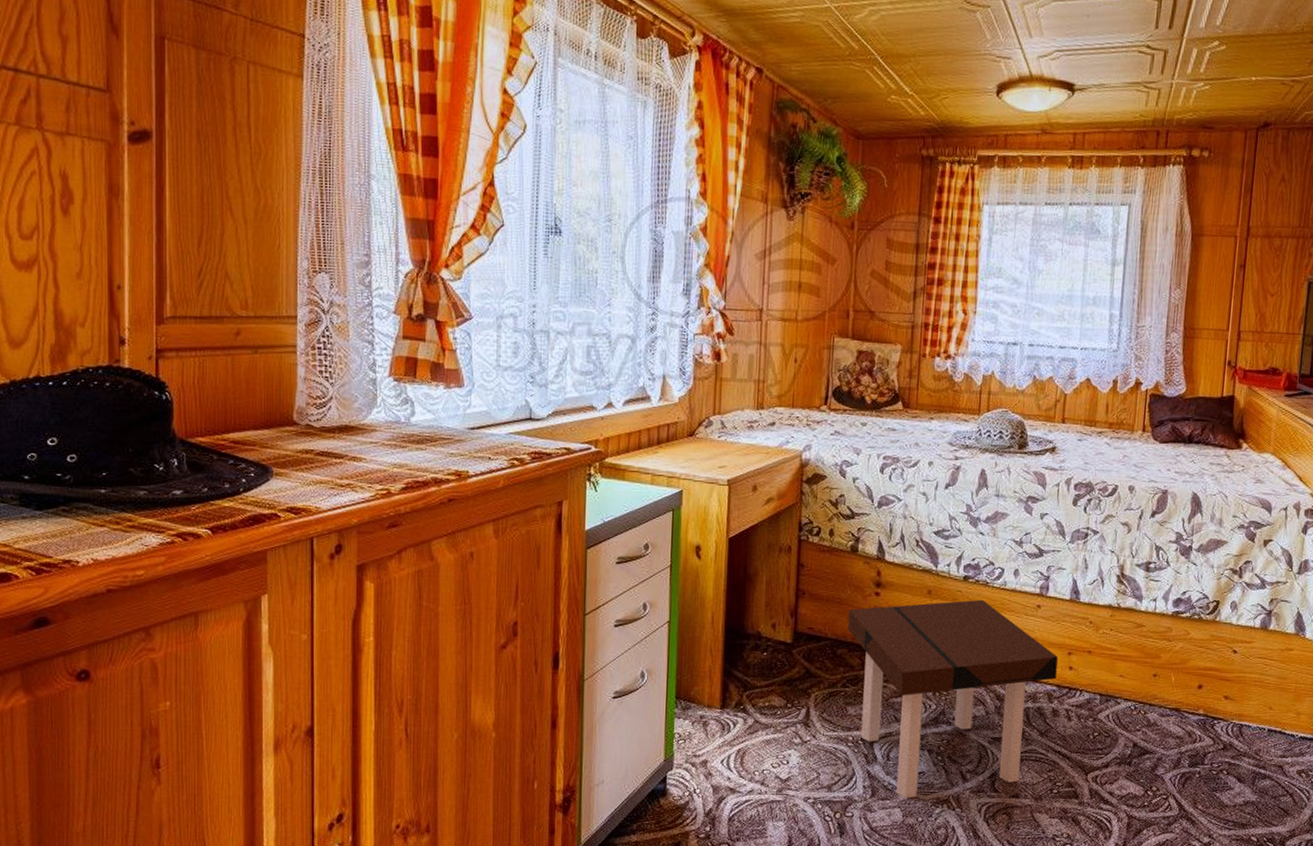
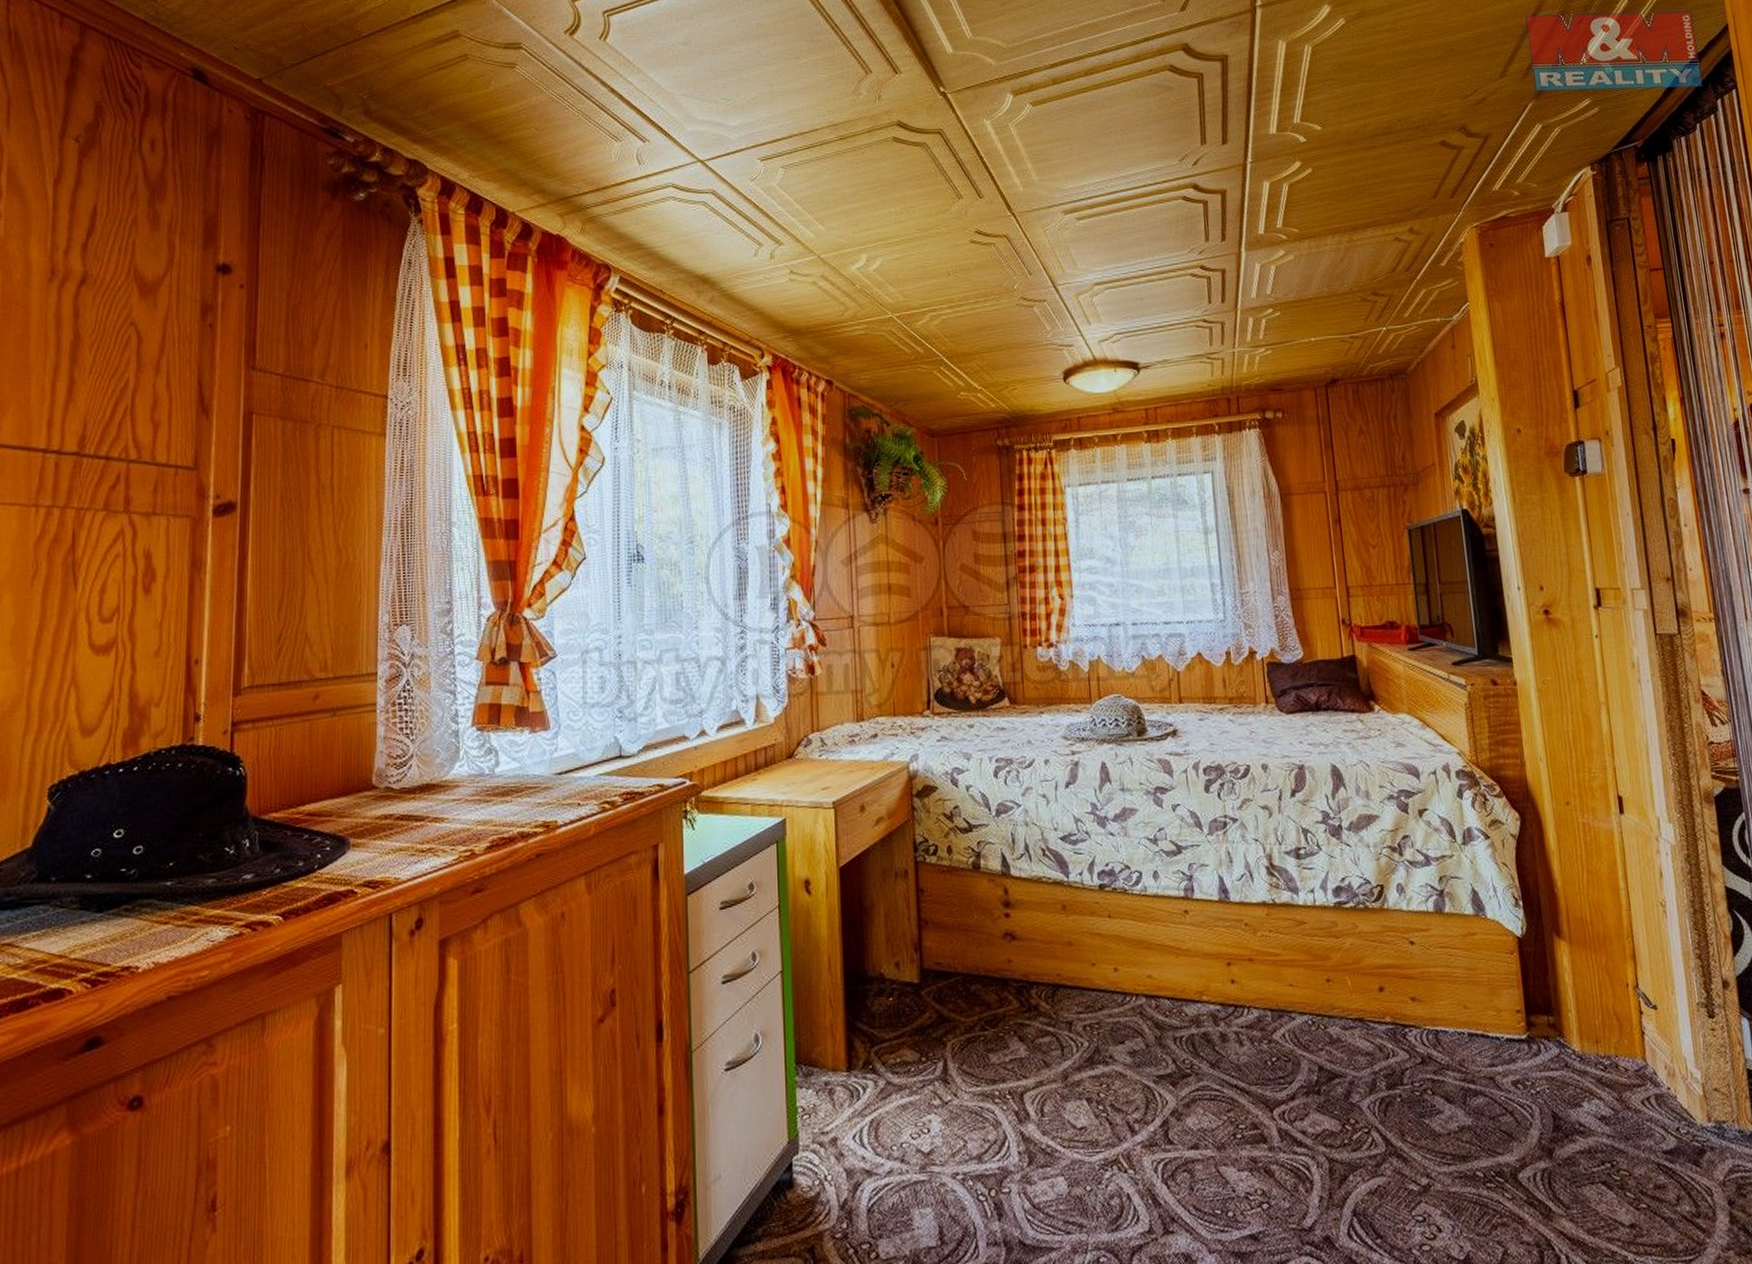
side table: present [847,599,1058,799] -> none [977,909,1218,1163]

